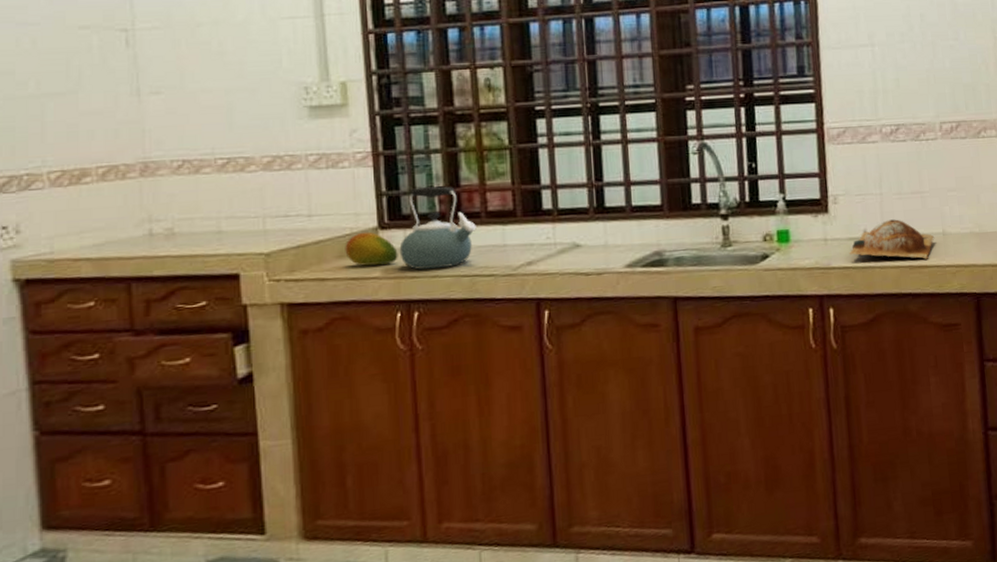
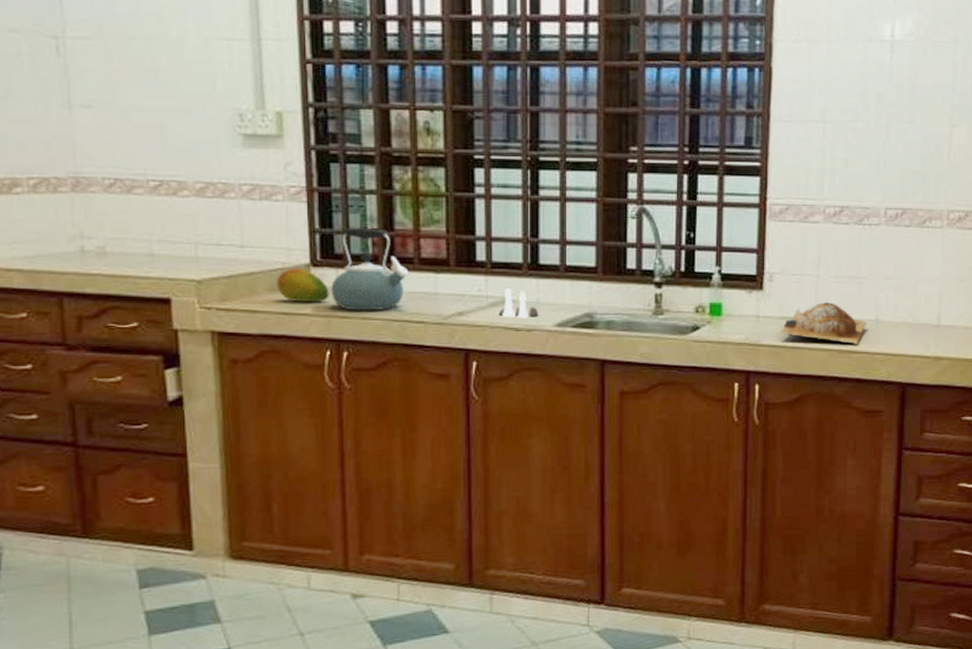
salt and pepper shaker set: none [567,234,608,263] -> present [498,288,539,318]

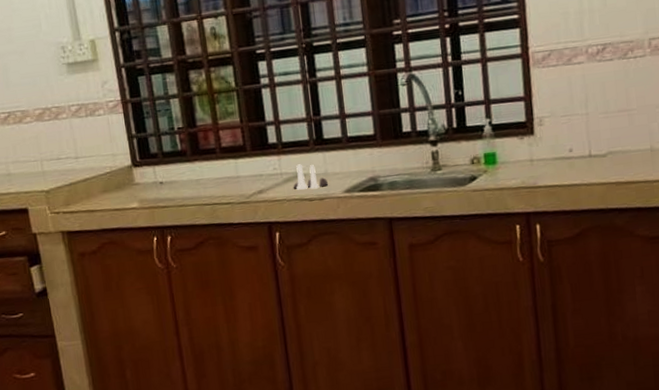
fruit: present [276,268,329,302] -> none [107,169,151,199]
kettle: present [331,228,409,311] -> none [151,127,213,200]
chopping board: present [779,302,867,345] -> none [554,137,642,176]

